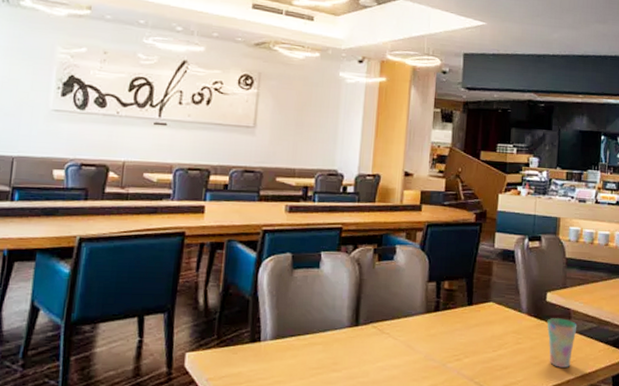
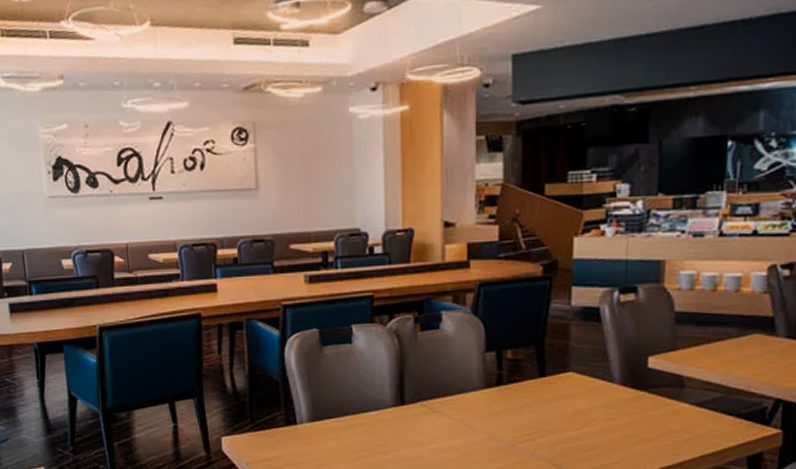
cup: present [547,318,577,368] -> none [649,388,694,447]

